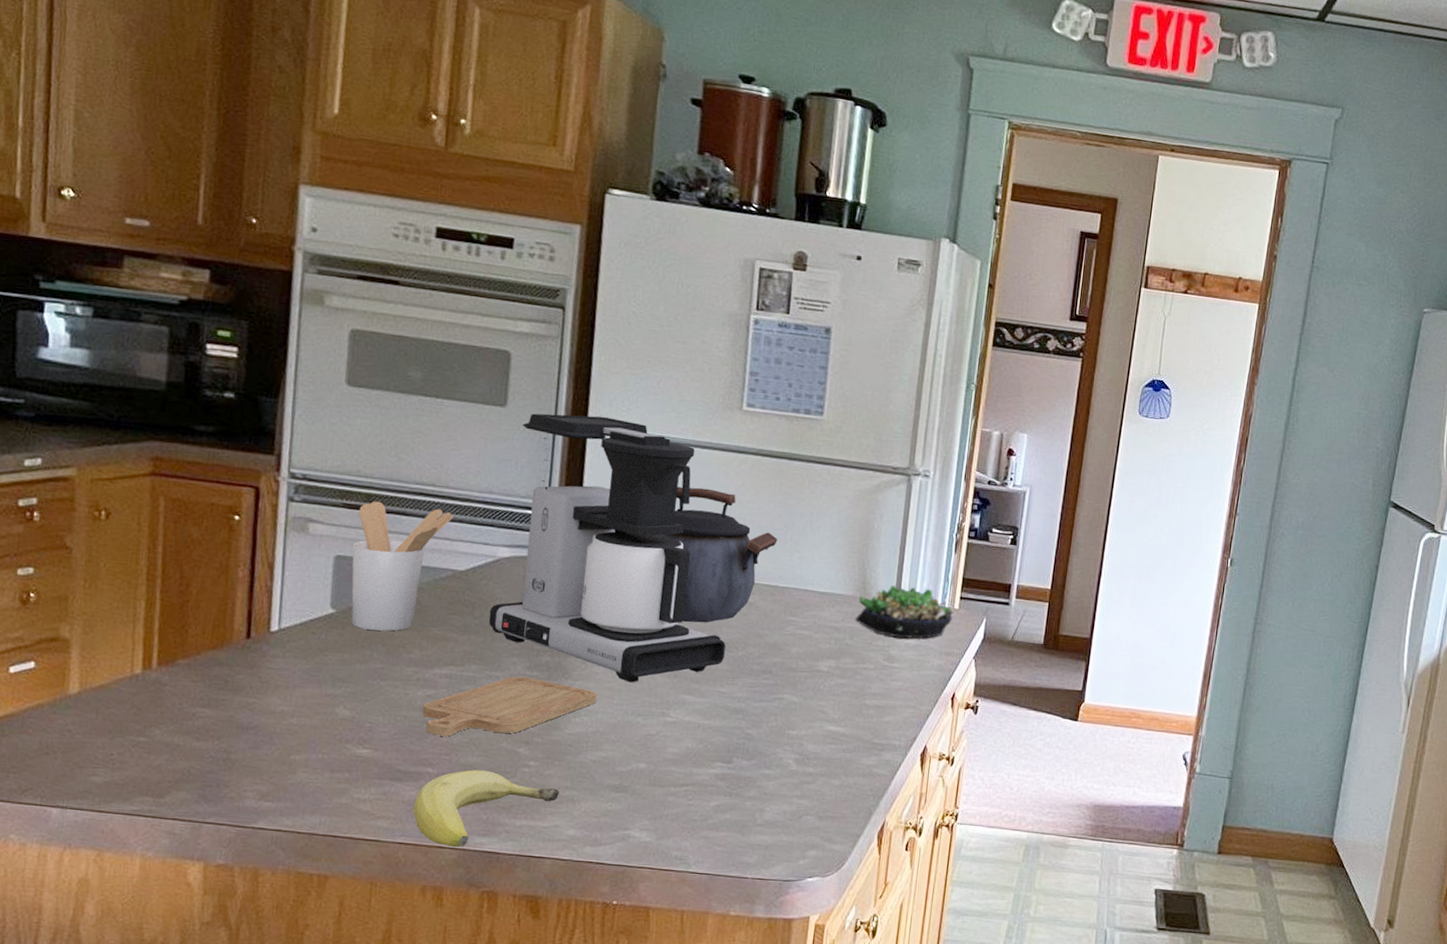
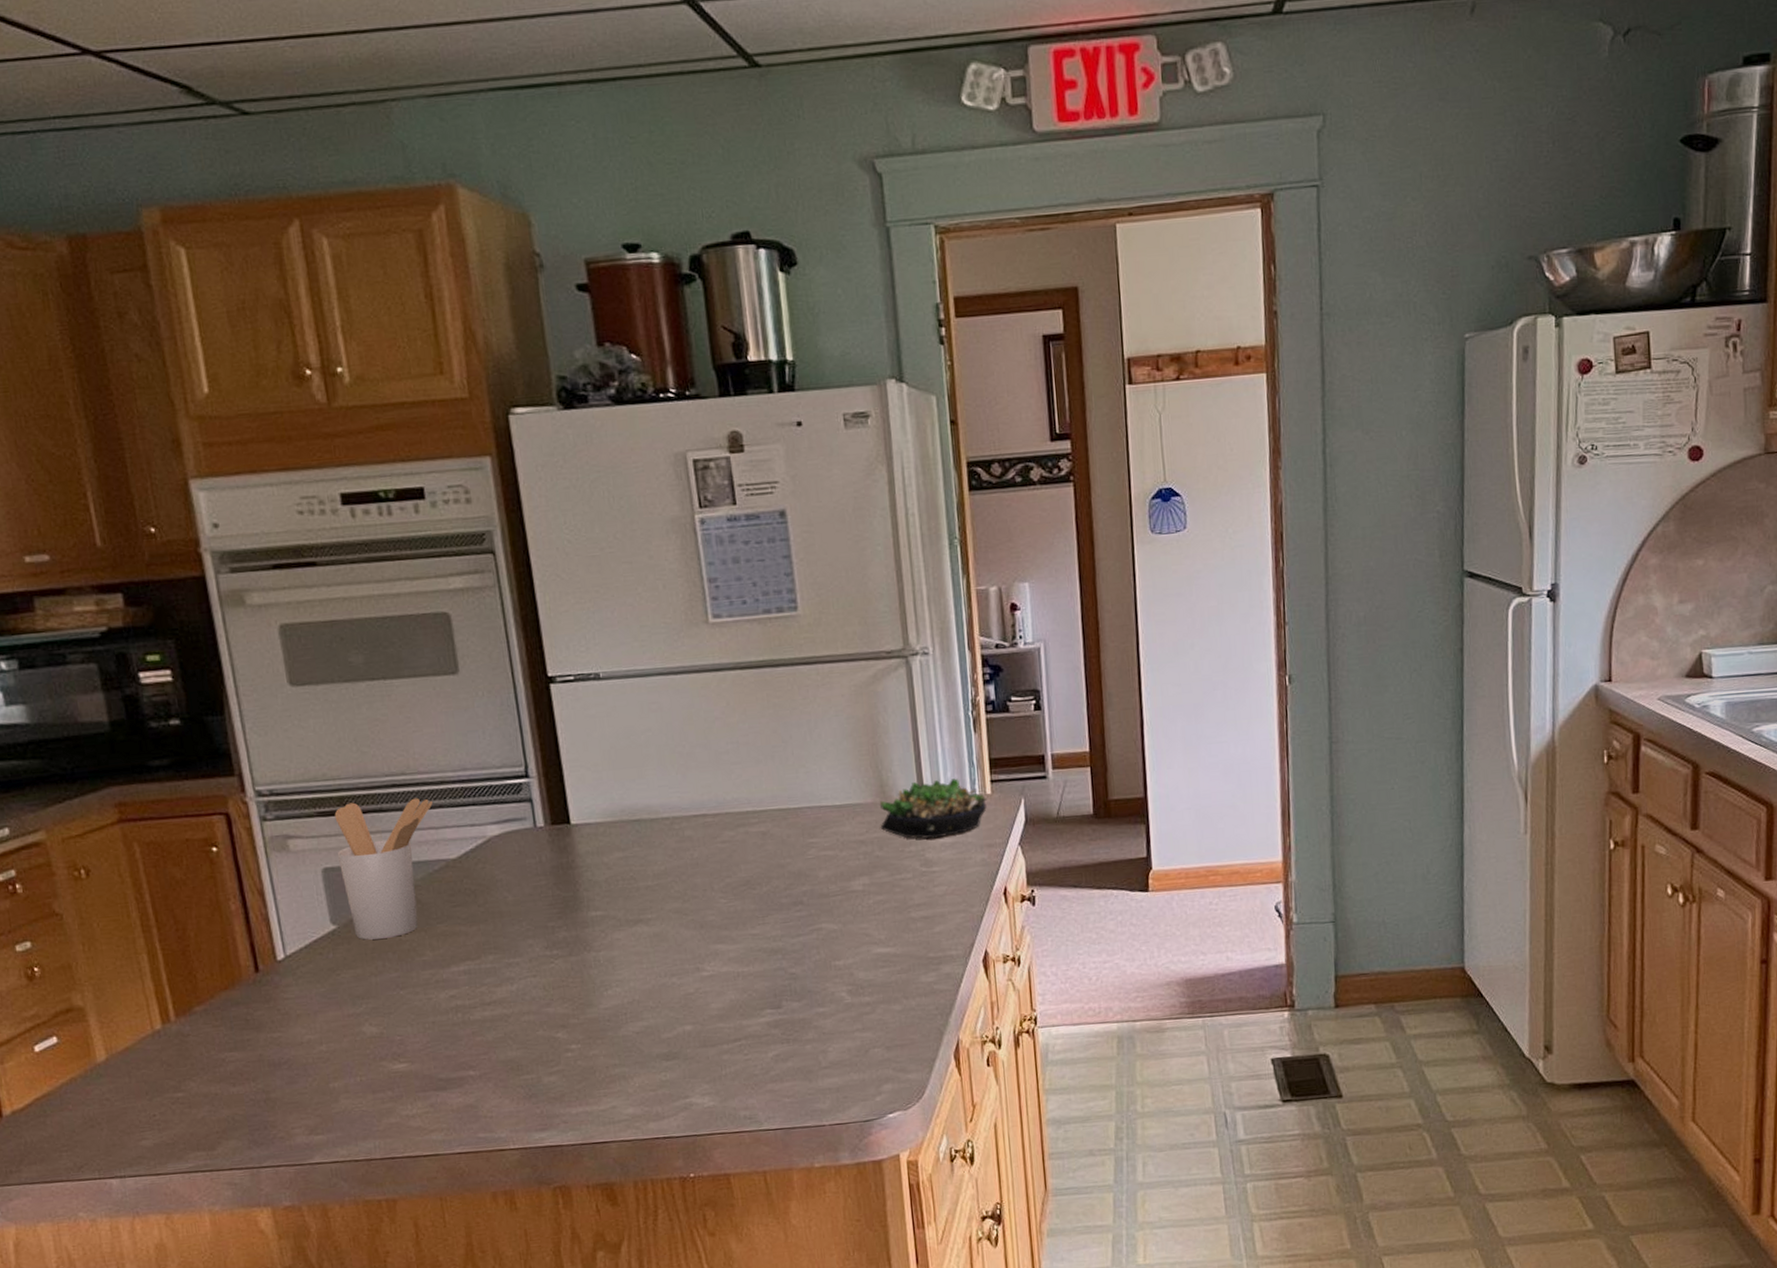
fruit: present [412,769,559,848] -> none [463,1062,609,1148]
chopping board: present [422,676,597,737] -> none [448,957,625,1036]
coffee maker: present [488,413,726,683] -> none [479,661,749,943]
kettle: present [656,486,778,623] -> none [647,717,778,868]

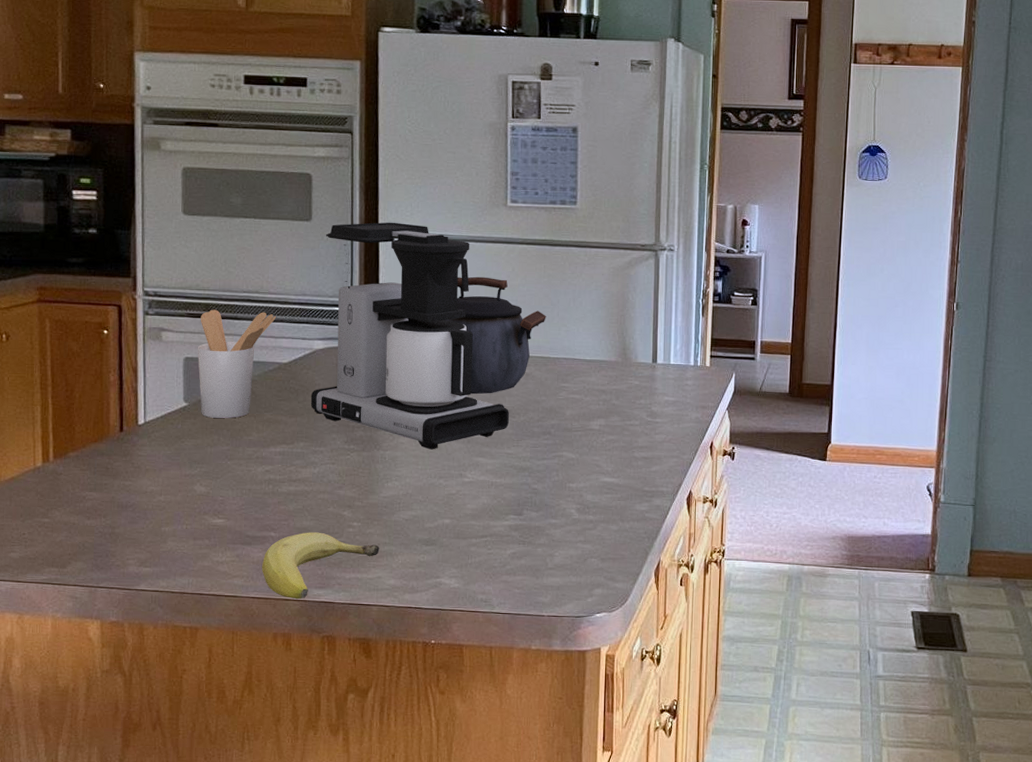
fruit: none [463,1062,609,1148] -> present [261,532,380,600]
coffee maker: none [479,661,749,943] -> present [310,222,509,450]
kettle: none [647,717,778,868] -> present [443,276,546,394]
succulent plant: present [879,778,988,840] -> none [619,350,706,396]

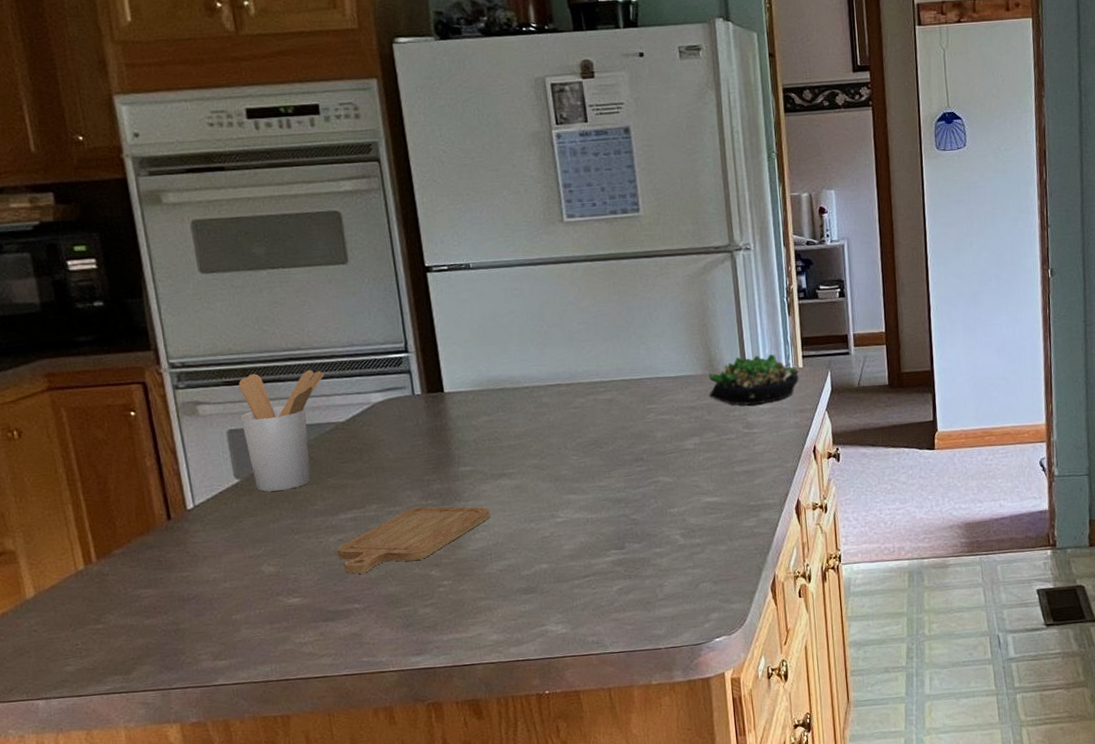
fruit: present [261,532,380,600] -> none [349,596,476,671]
chopping board: none [263,450,404,505] -> present [337,506,490,574]
coffee maker: present [310,222,509,450] -> none [366,254,597,494]
kettle: present [443,276,546,394] -> none [510,301,623,429]
succulent plant: none [619,350,706,396] -> present [708,354,800,406]

